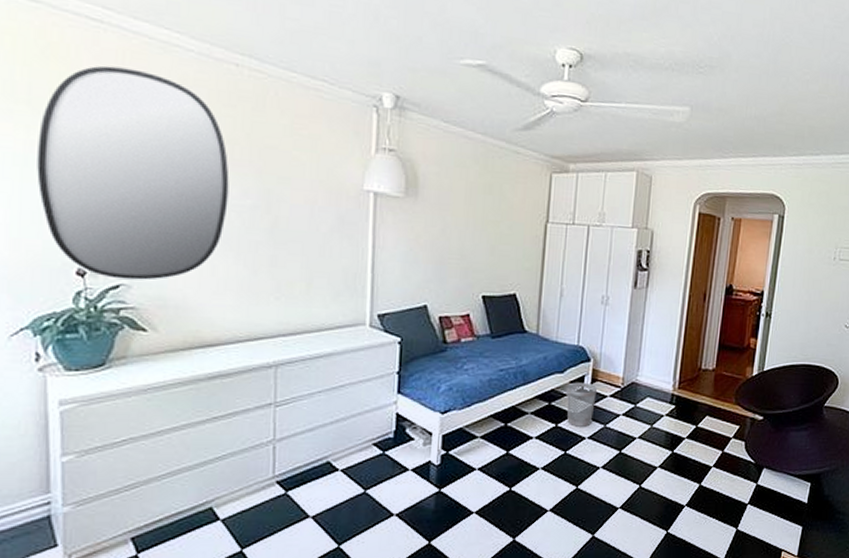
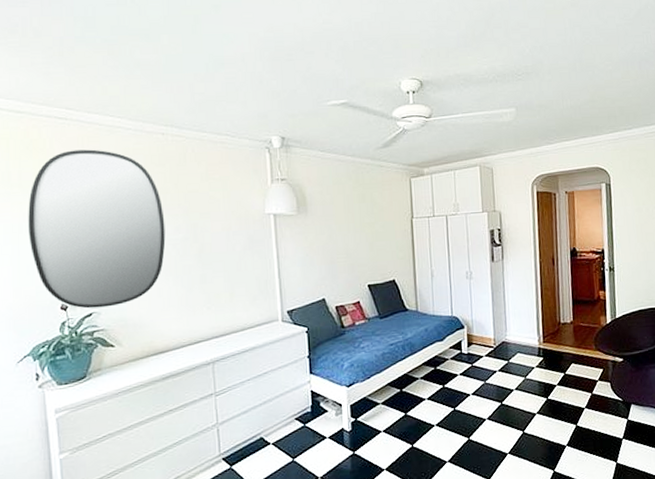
wastebasket: present [567,382,598,427] -> none [449,346,474,386]

